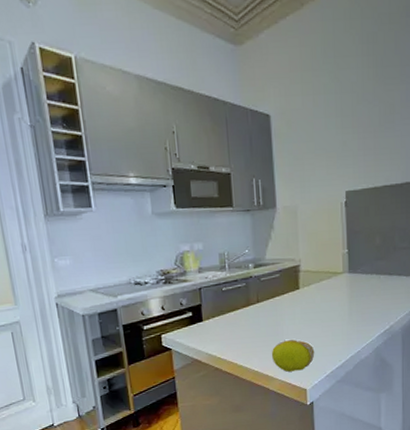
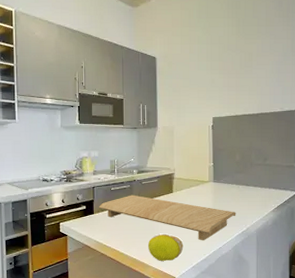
cutting board: none [208,294,377,345] -> present [99,195,236,241]

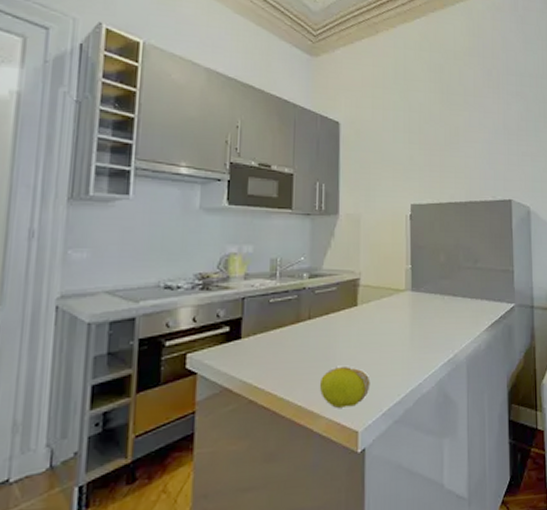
cutting board: present [99,195,236,241] -> none [250,309,441,375]

